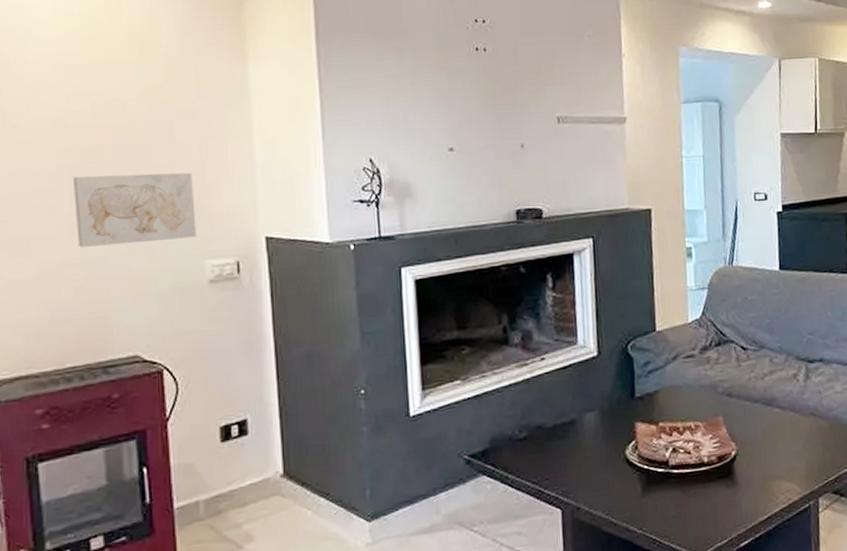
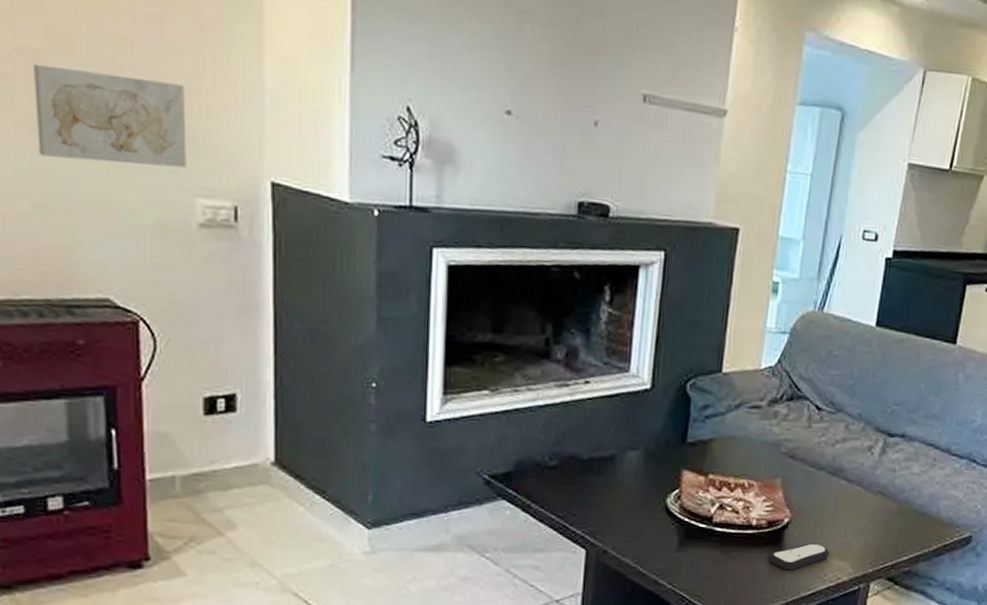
remote control: none [723,469,777,500] -> present [768,543,830,571]

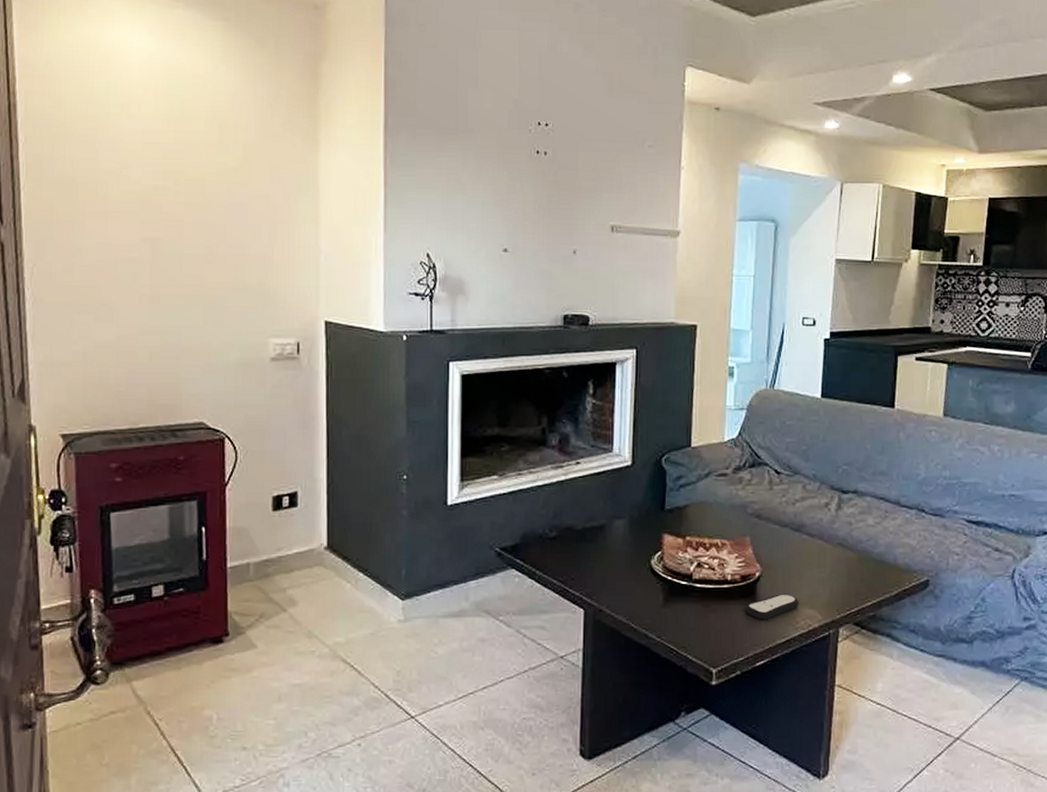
wall art: present [34,63,187,168] -> none [154,249,263,317]

